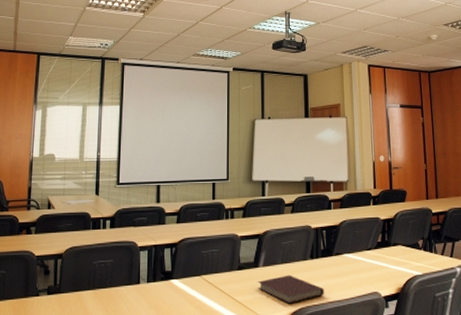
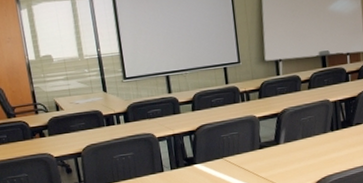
notebook: present [257,275,324,304] -> none [279,148,346,175]

